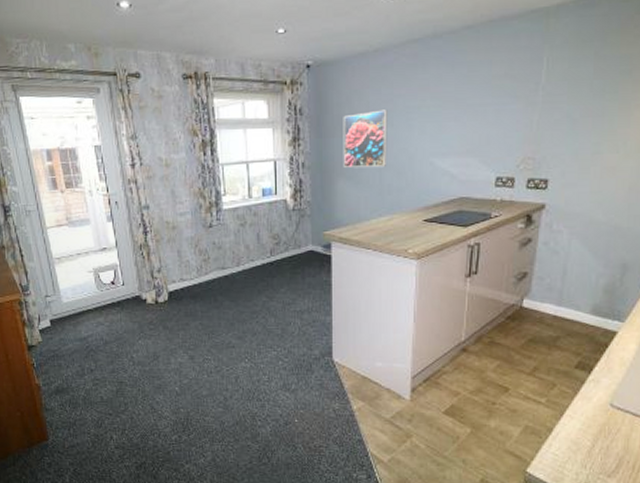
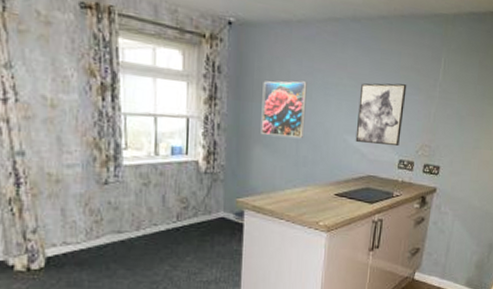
wall art: none [443,95,501,163] -> present [355,83,407,146]

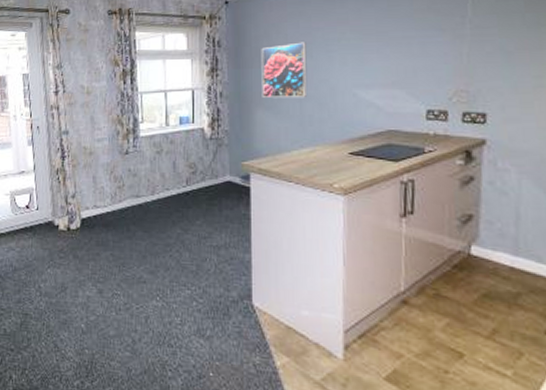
wall art: present [355,83,407,146] -> none [367,28,425,95]

